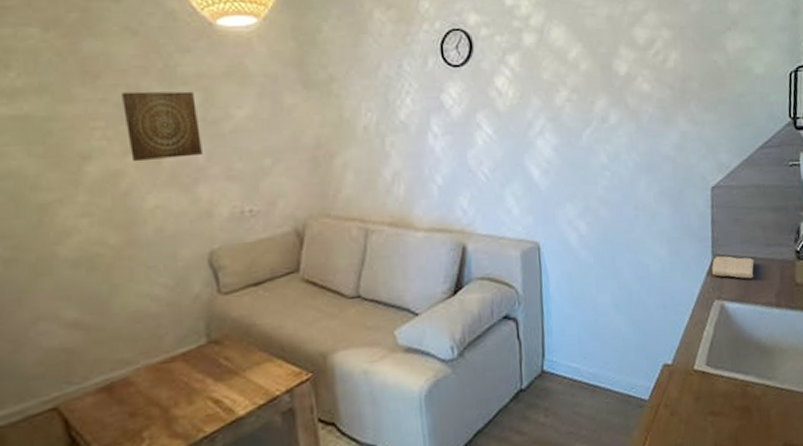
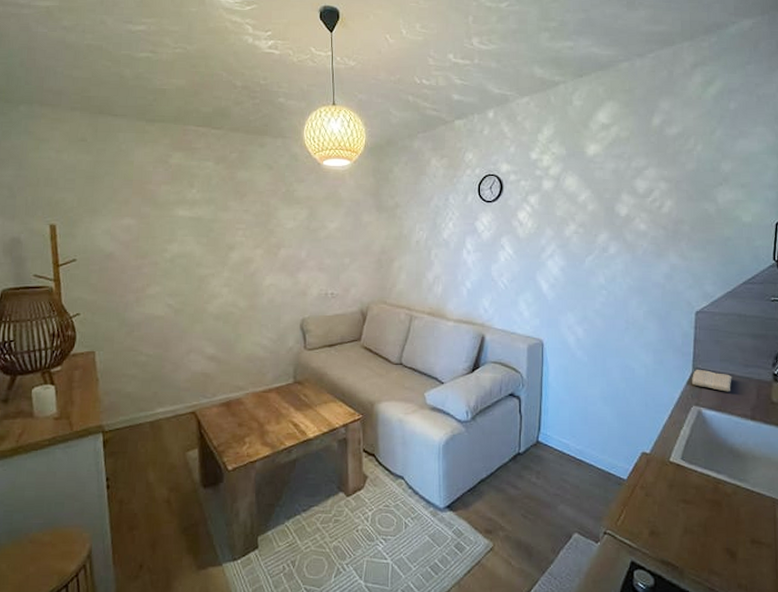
wall art: present [122,91,202,162] -> none [258,206,305,254]

